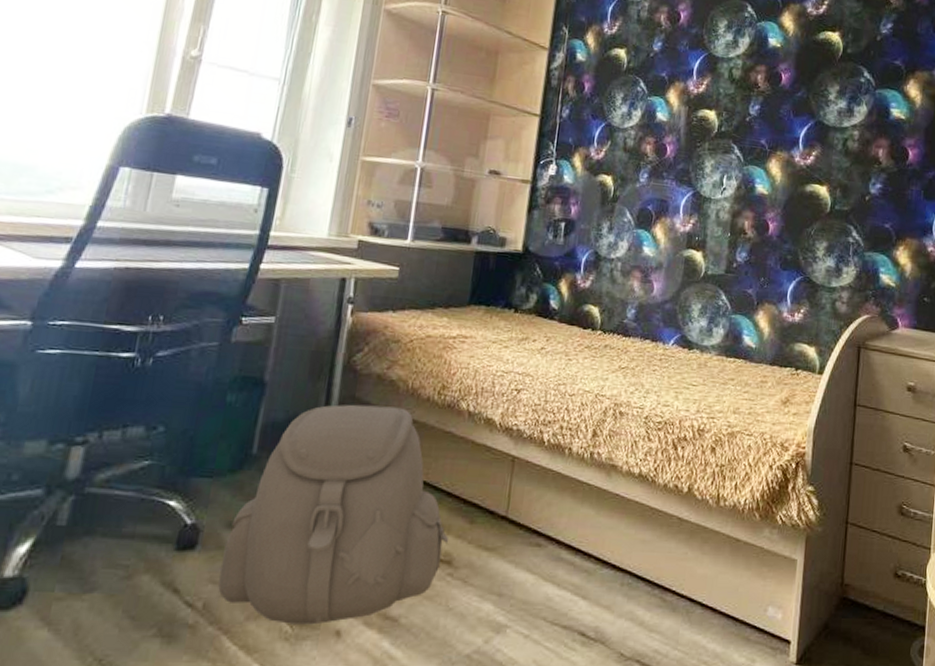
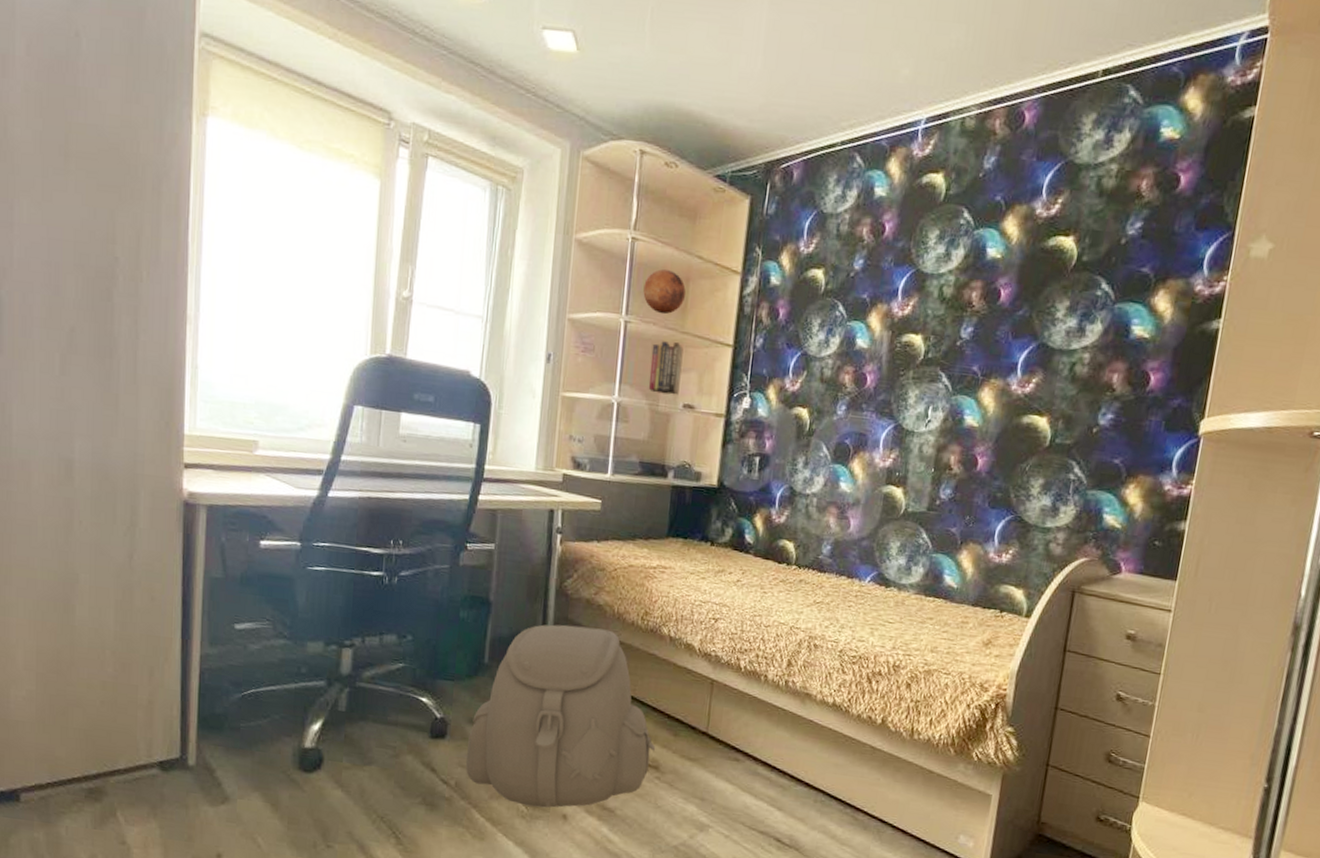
planet model: none [451,41,495,84] -> present [643,269,686,315]
books: none [453,109,491,162] -> present [648,341,684,396]

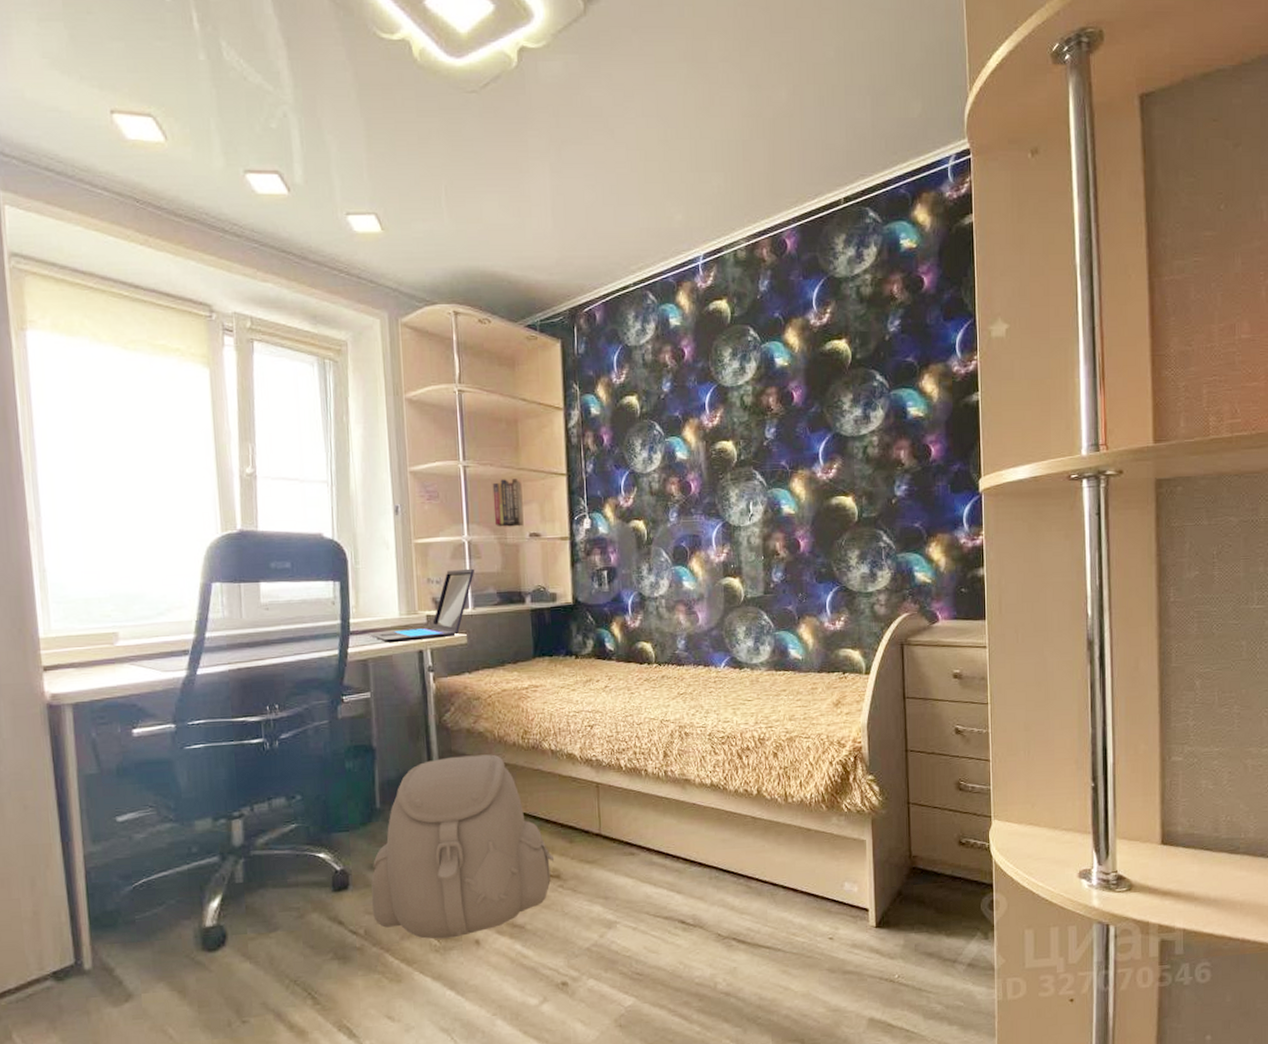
laptop: none [501,430,621,501] -> present [368,568,475,642]
planet model: present [643,269,686,315] -> none [476,415,516,455]

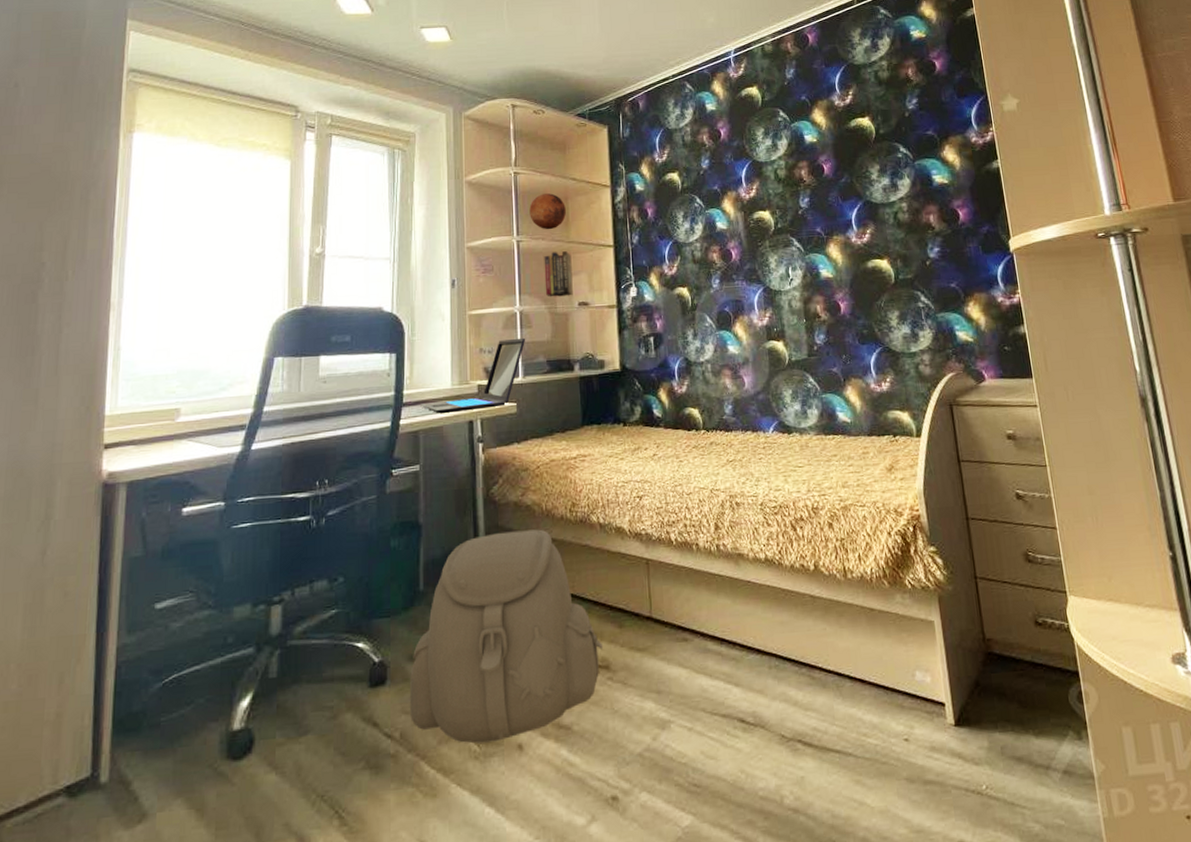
planet model: none [476,415,516,455] -> present [529,193,566,230]

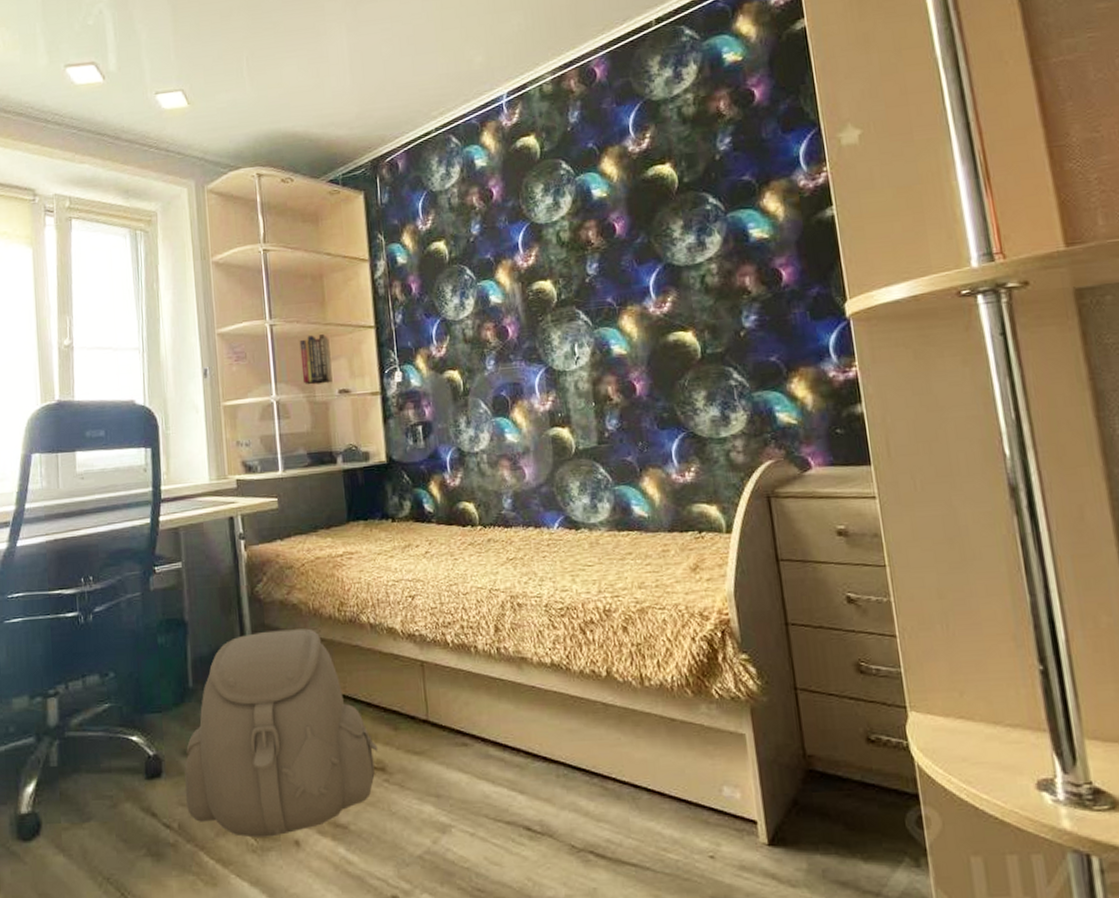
laptop: present [420,337,526,413] -> none [179,429,285,509]
planet model: present [529,193,566,230] -> none [281,271,322,312]

